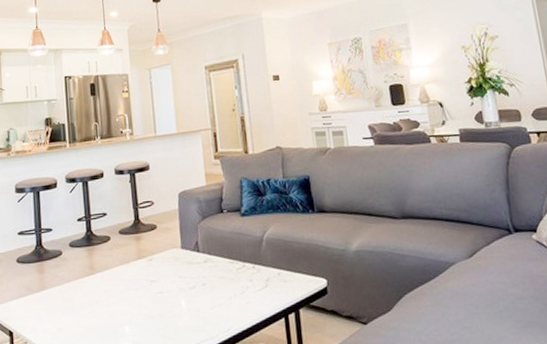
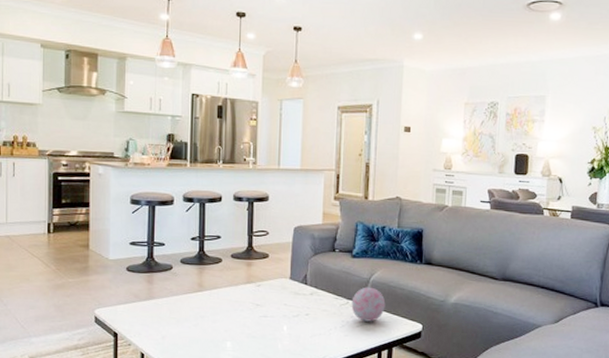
decorative orb: none [248,245,285,284] -> present [351,287,386,322]

